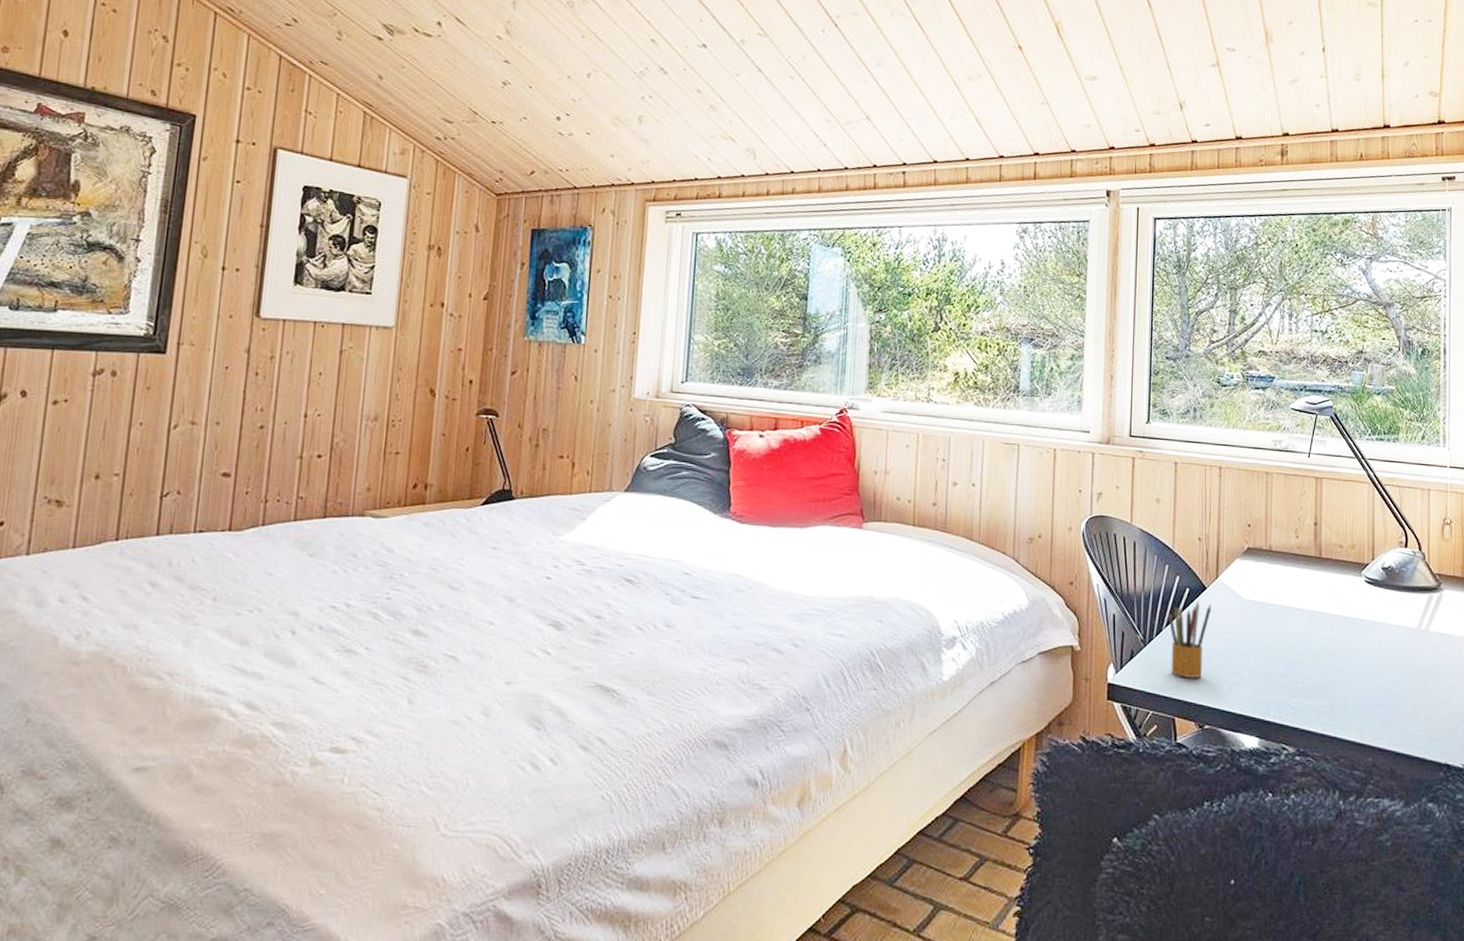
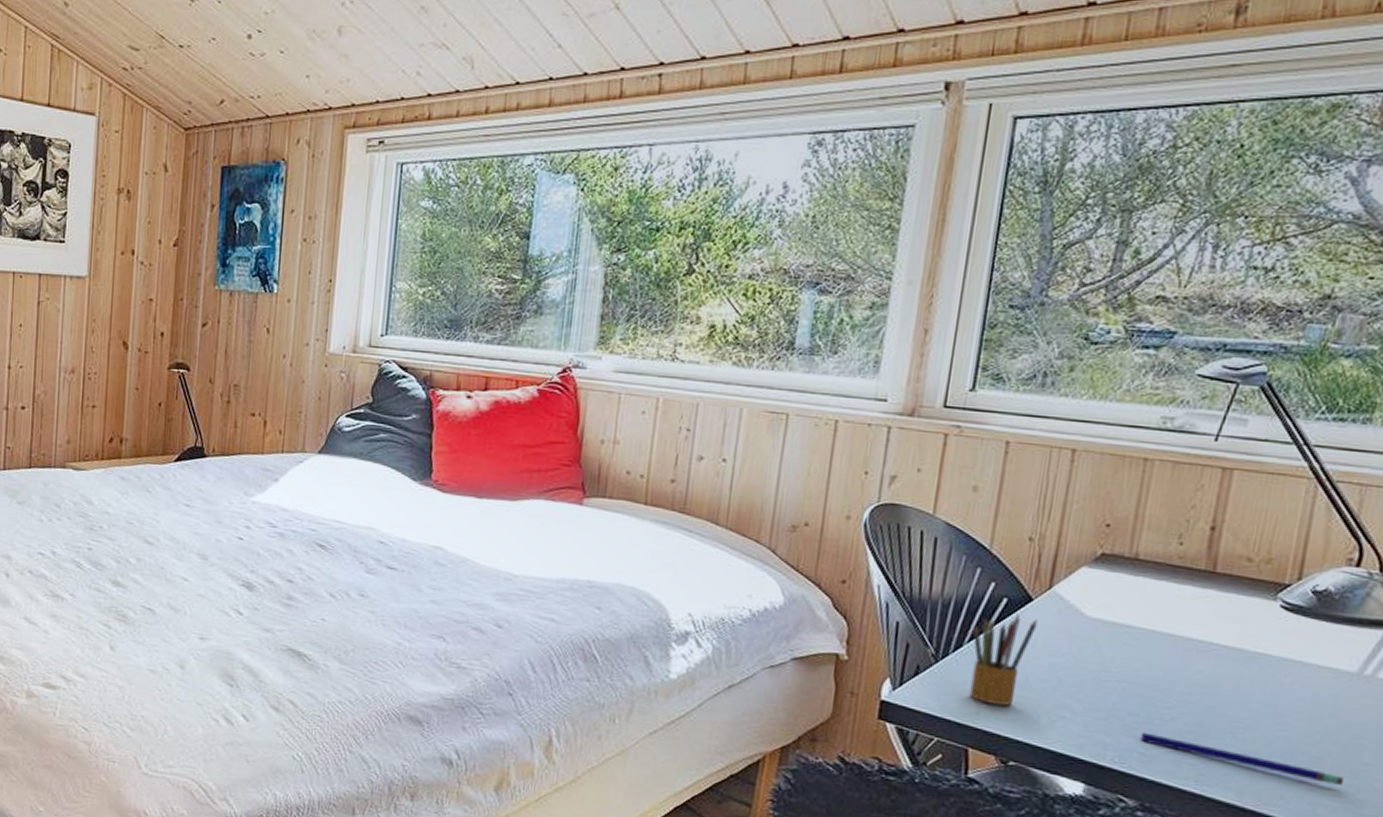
pen: none [1290,689,1421,717] -> present [1139,732,1344,785]

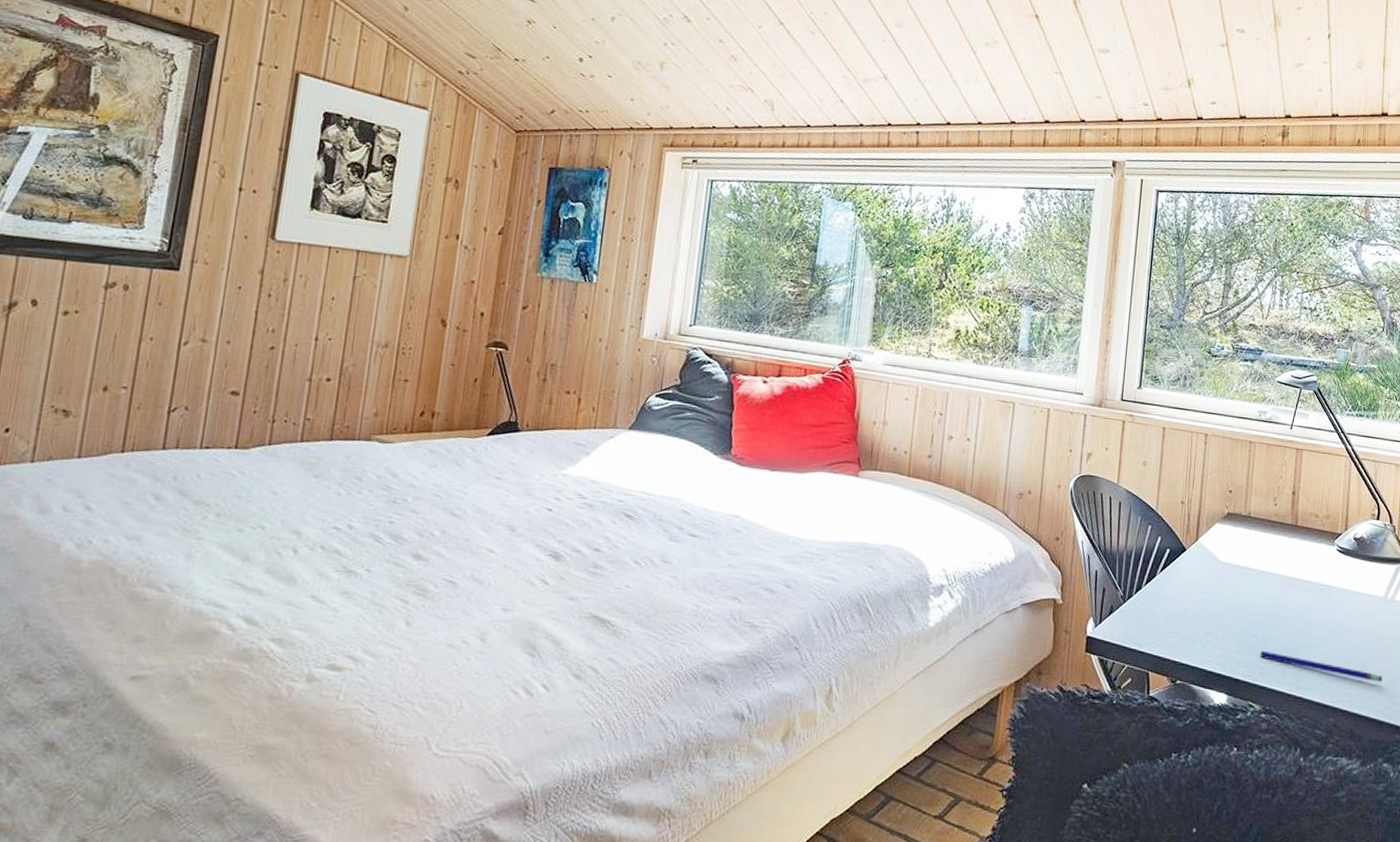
pencil box: present [969,615,1038,706] -> none [1148,562,1190,635]

